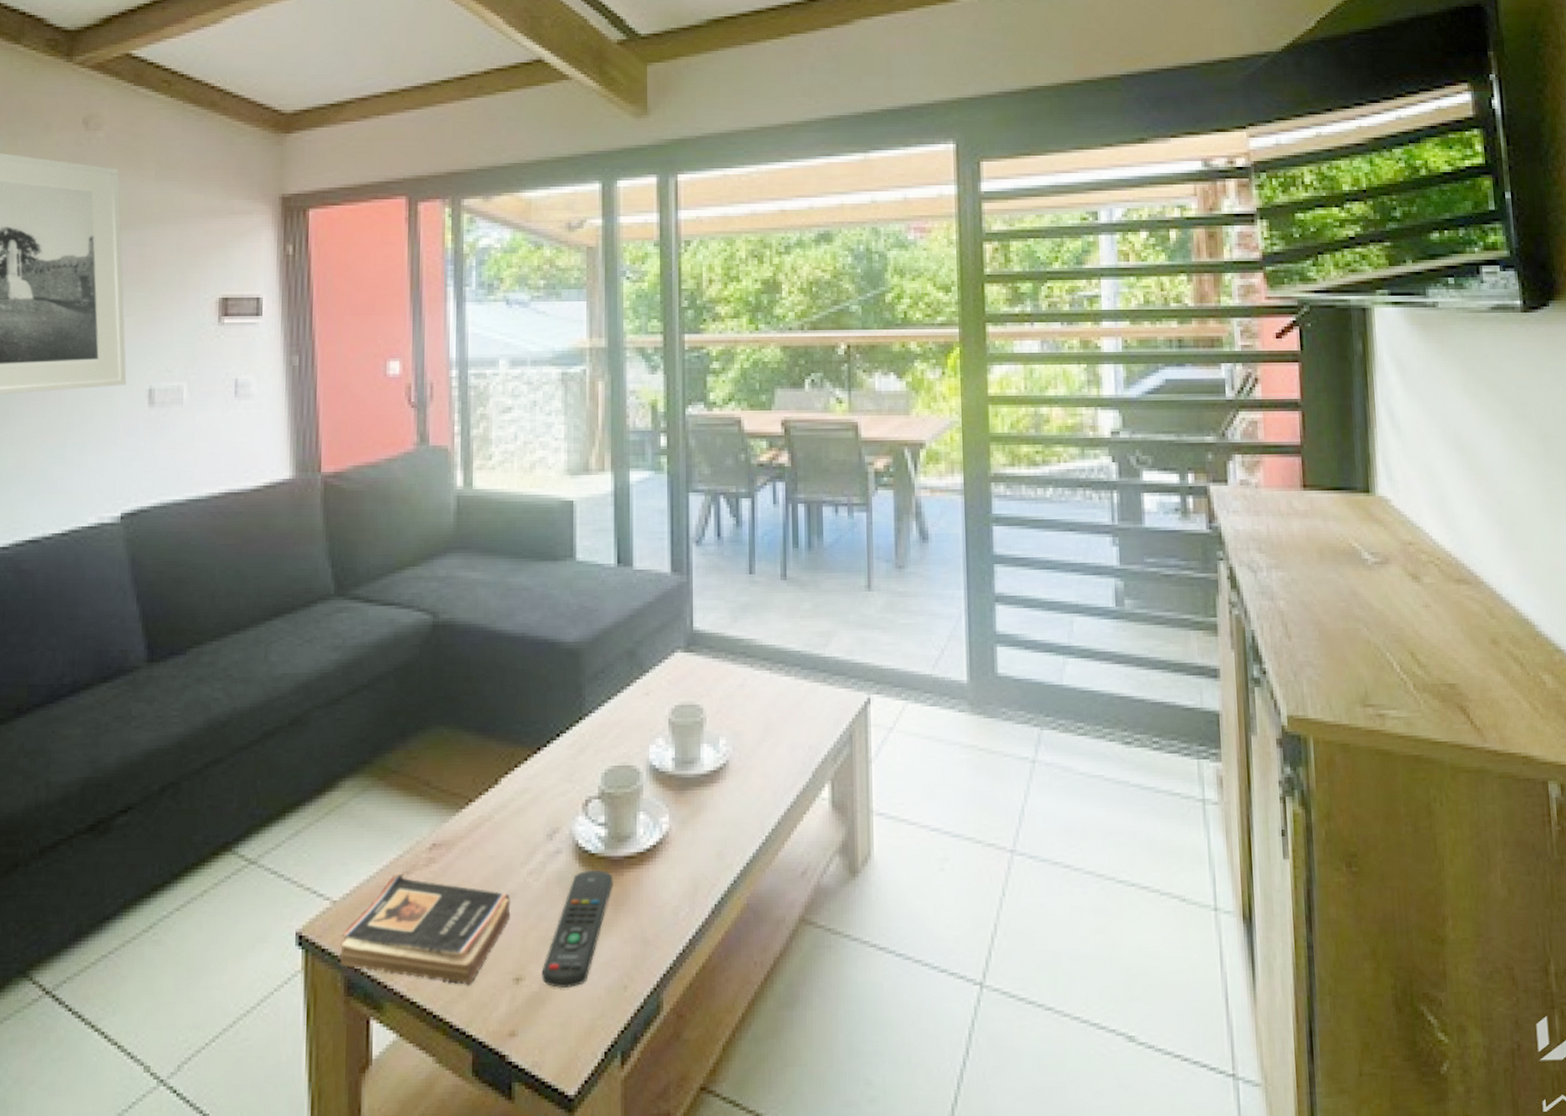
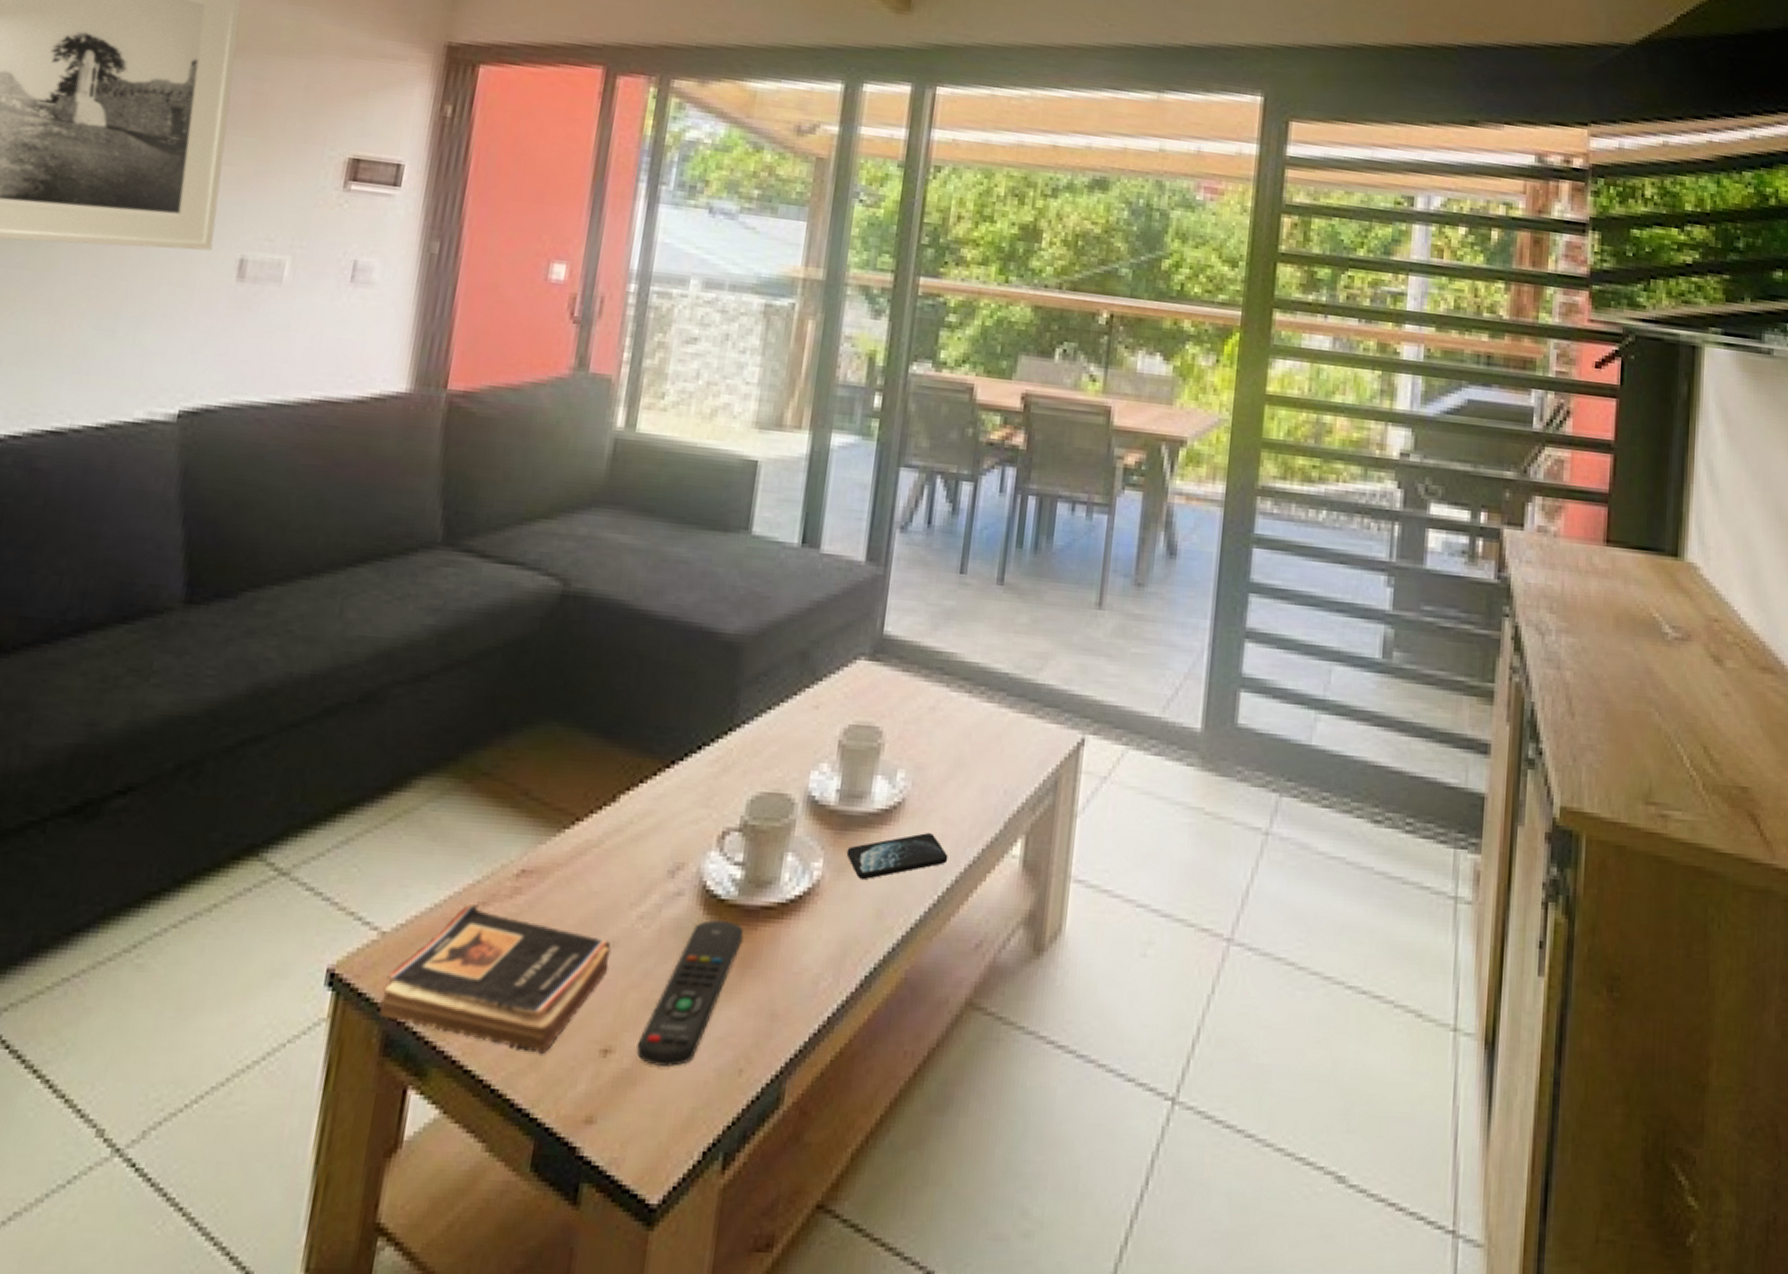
smartphone: none [687,786,770,829] -> present [846,833,948,881]

